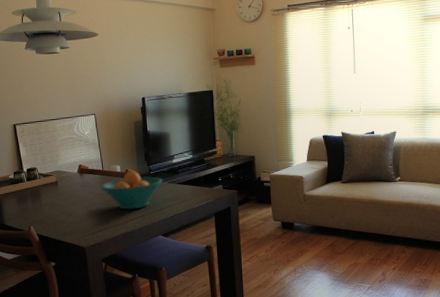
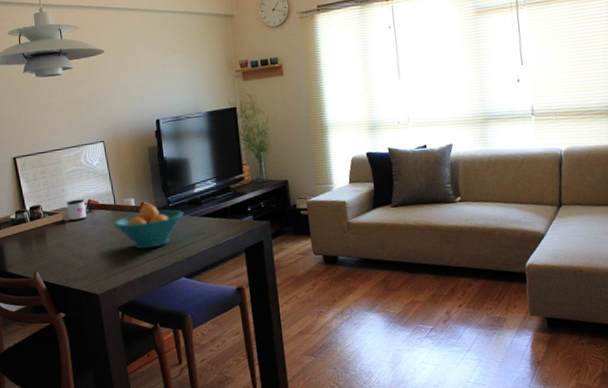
mug: none [60,164,82,183] -> present [67,199,92,221]

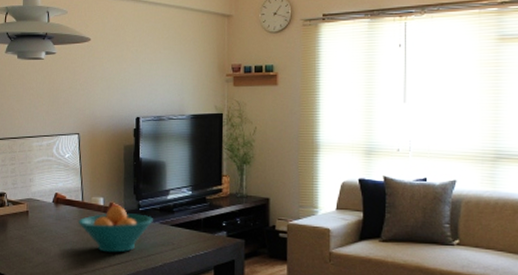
mug: present [67,199,92,221] -> none [32,191,58,214]

